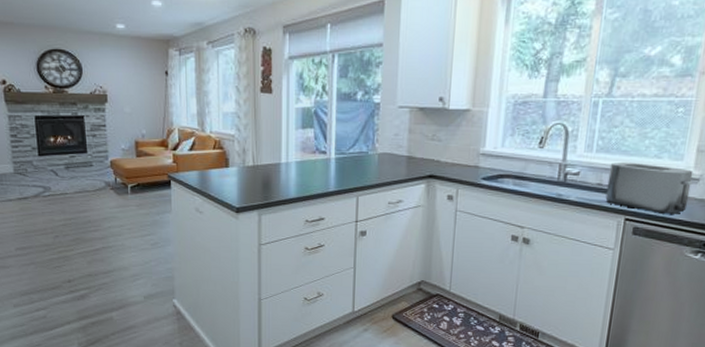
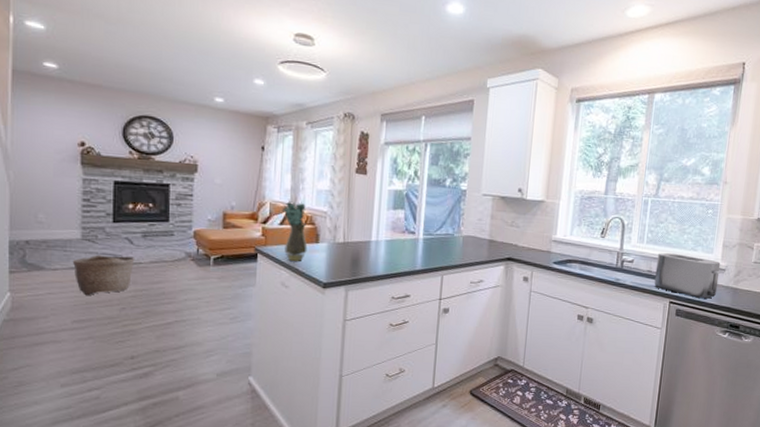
basket: none [9,187,62,225] -> present [72,254,135,295]
vase: none [191,123,218,187] -> present [283,198,308,261]

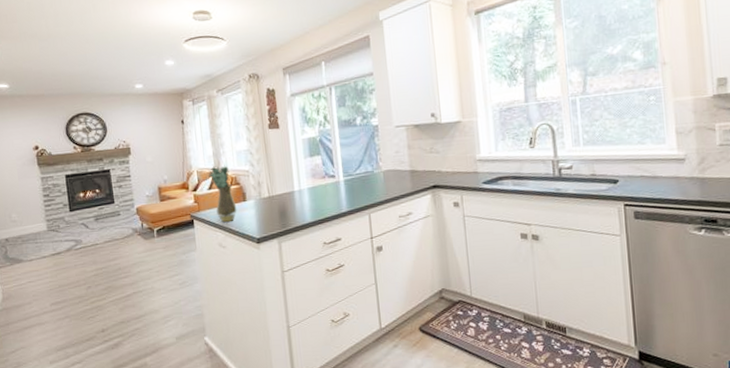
basket: present [72,254,135,295] -> none [43,239,92,279]
toaster: present [654,252,721,299] -> none [599,150,680,197]

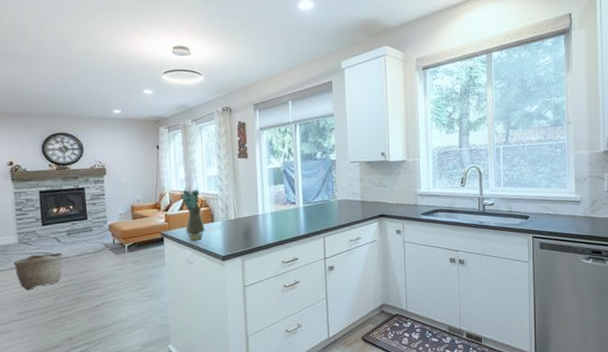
basket: none [43,239,92,279] -> present [12,253,63,290]

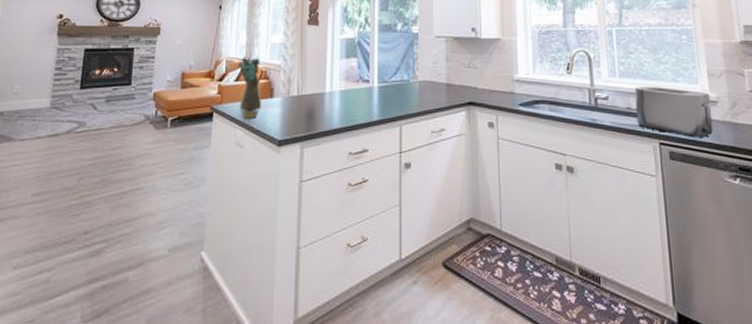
basket: present [12,253,63,290] -> none [39,122,97,165]
toaster: none [515,192,577,231] -> present [634,86,714,138]

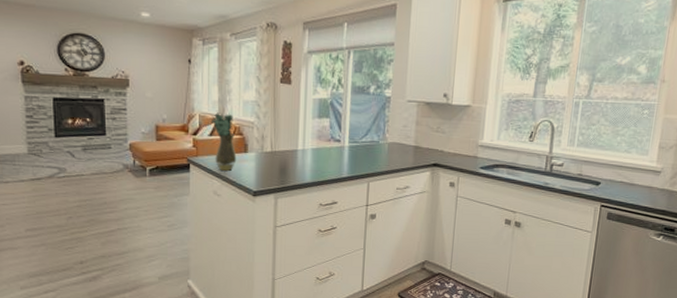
toaster: present [634,86,714,138] -> none [584,155,656,202]

